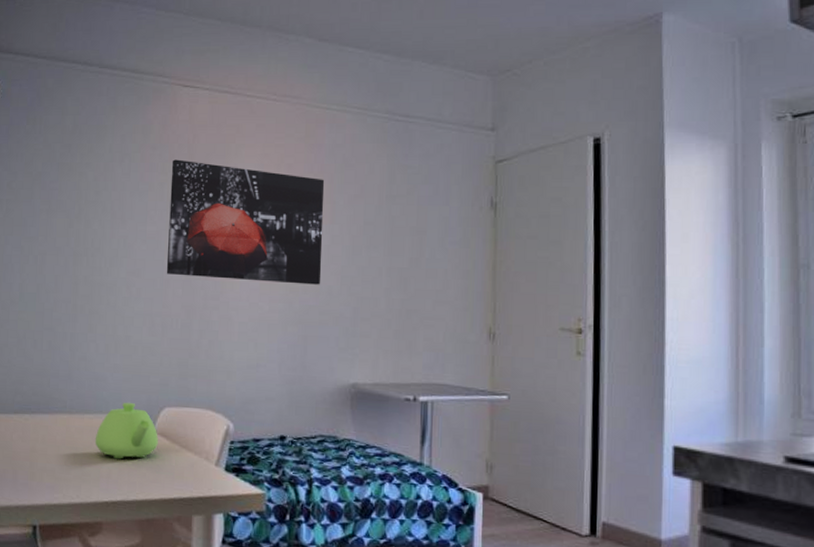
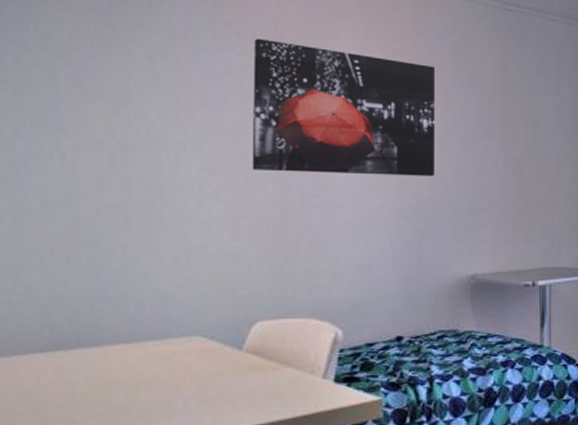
teapot: present [95,402,158,459] -> none [163,320,250,389]

